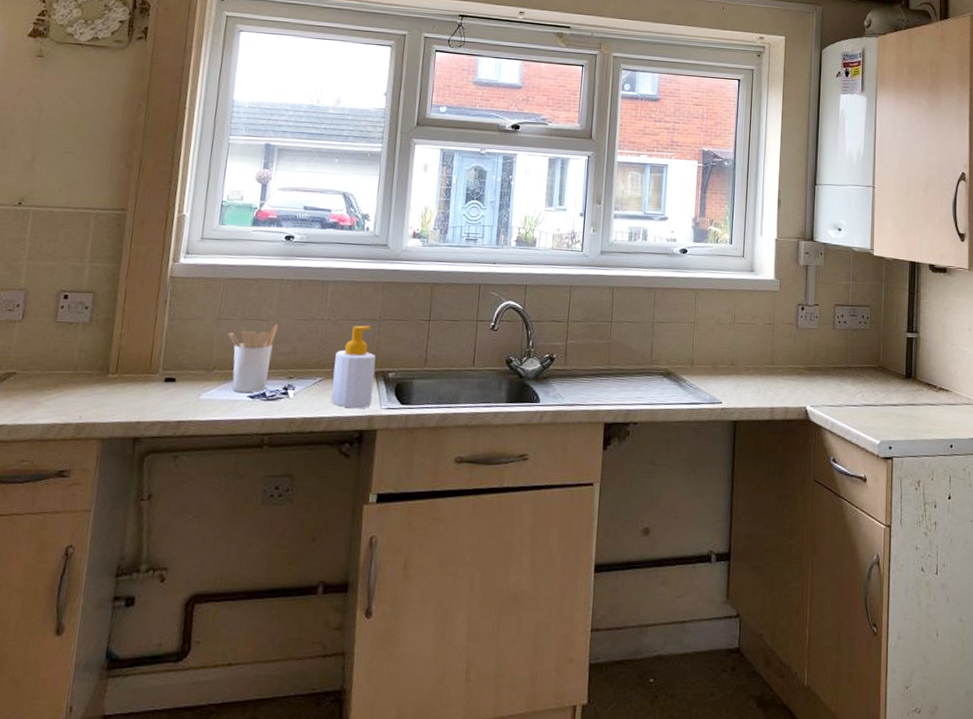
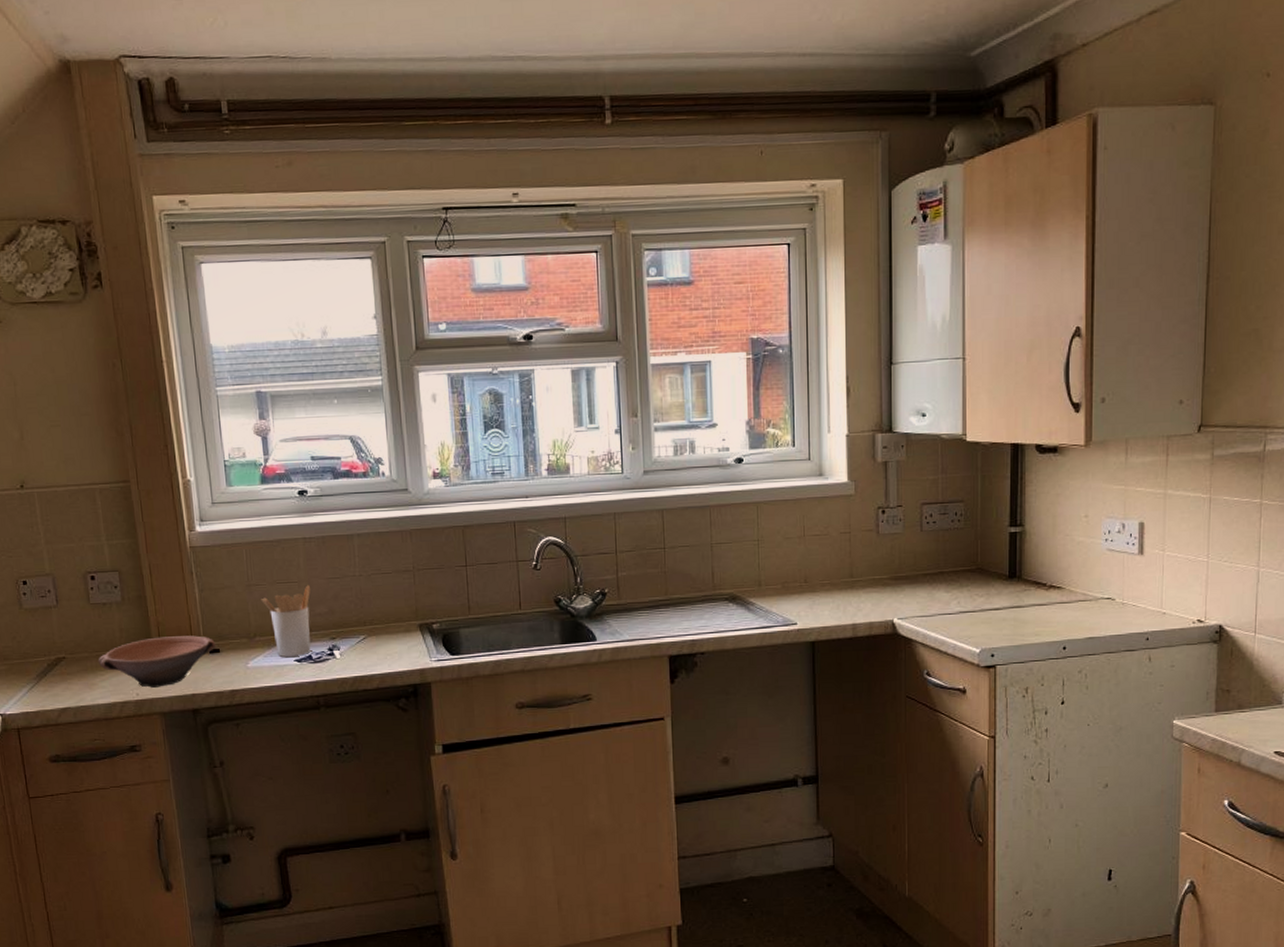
bowl: none [48,361,173,412] -> present [98,635,216,688]
soap bottle: present [330,325,376,409] -> none [375,577,421,664]

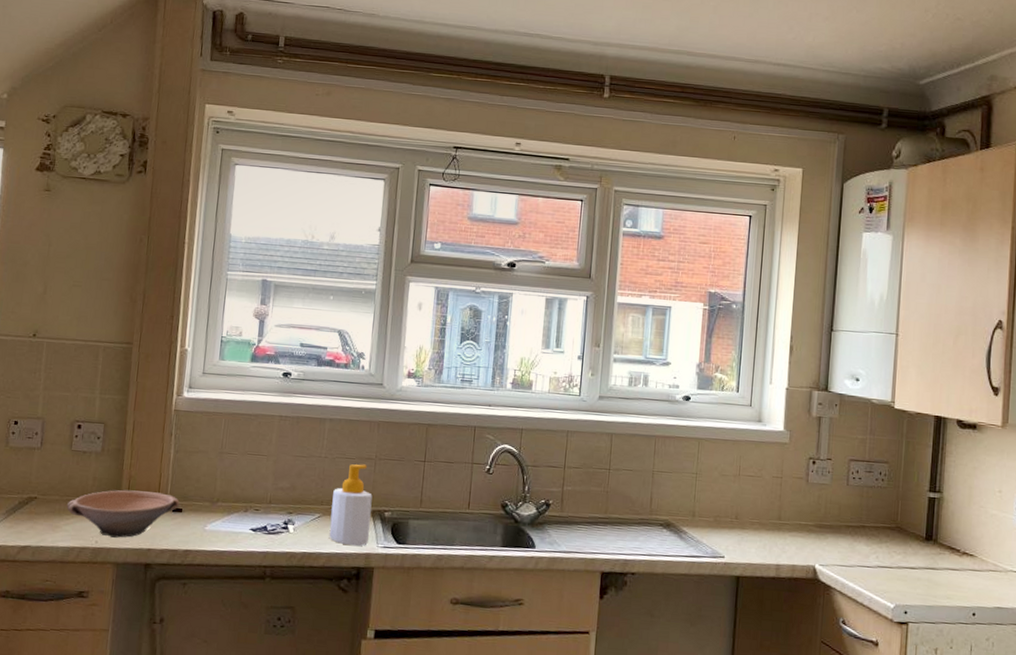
utensil holder: present [261,585,311,657] -> none [230,460,279,526]
soap bottle: none [375,577,421,664] -> present [329,464,373,546]

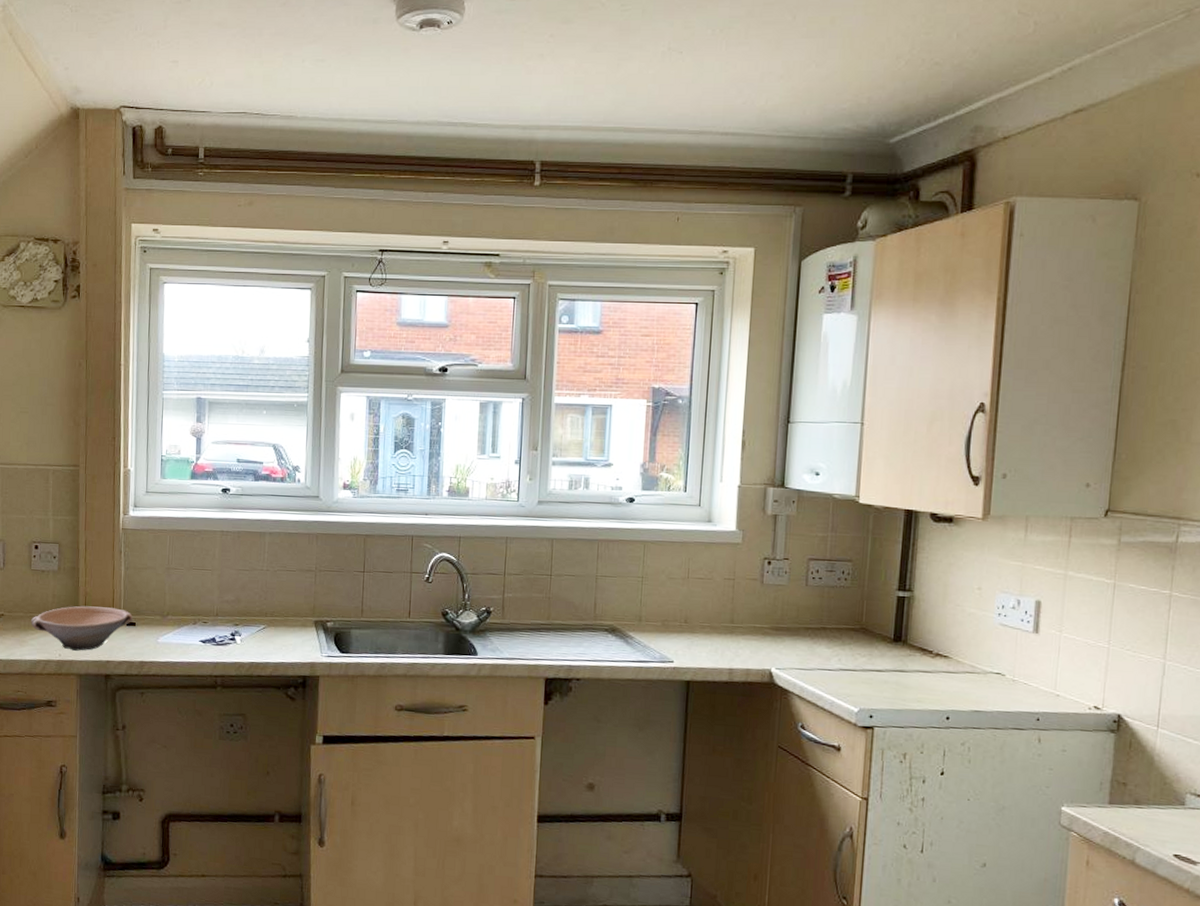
soap bottle: present [329,464,373,546] -> none [274,576,314,656]

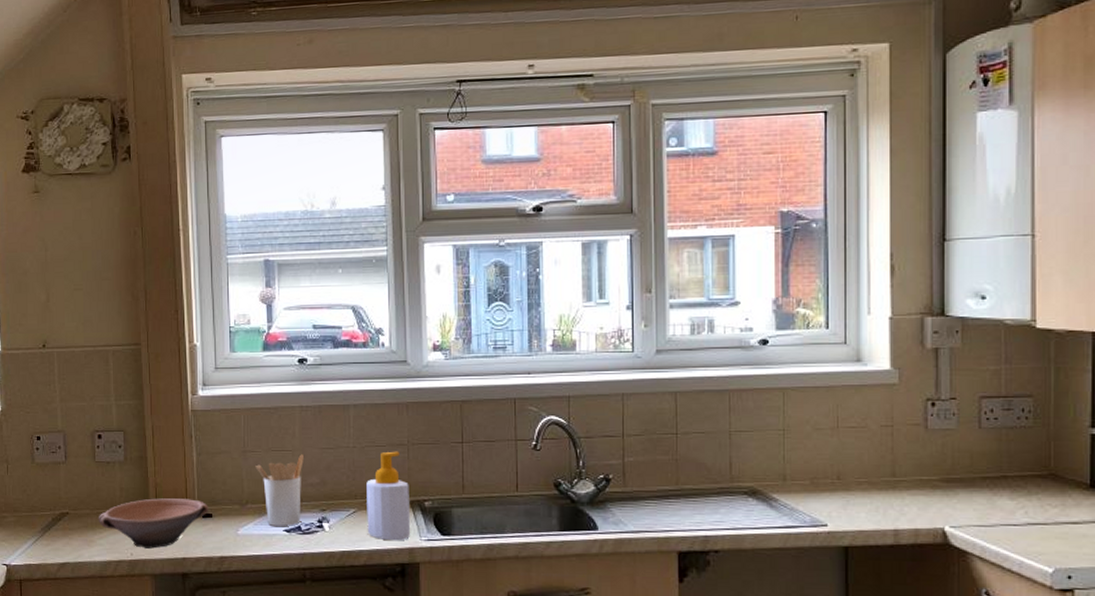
utensil holder: none [177,574,223,638] -> present [255,454,305,526]
soap bottle: none [274,576,314,656] -> present [366,451,411,541]

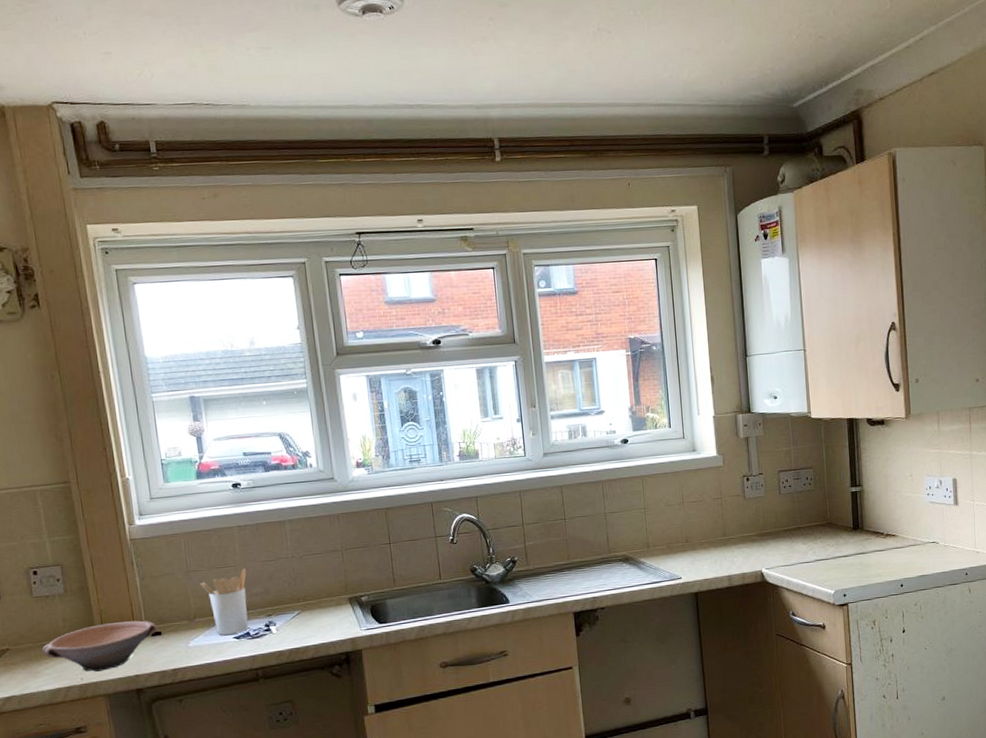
soap bottle: present [366,451,411,541] -> none [307,556,352,634]

